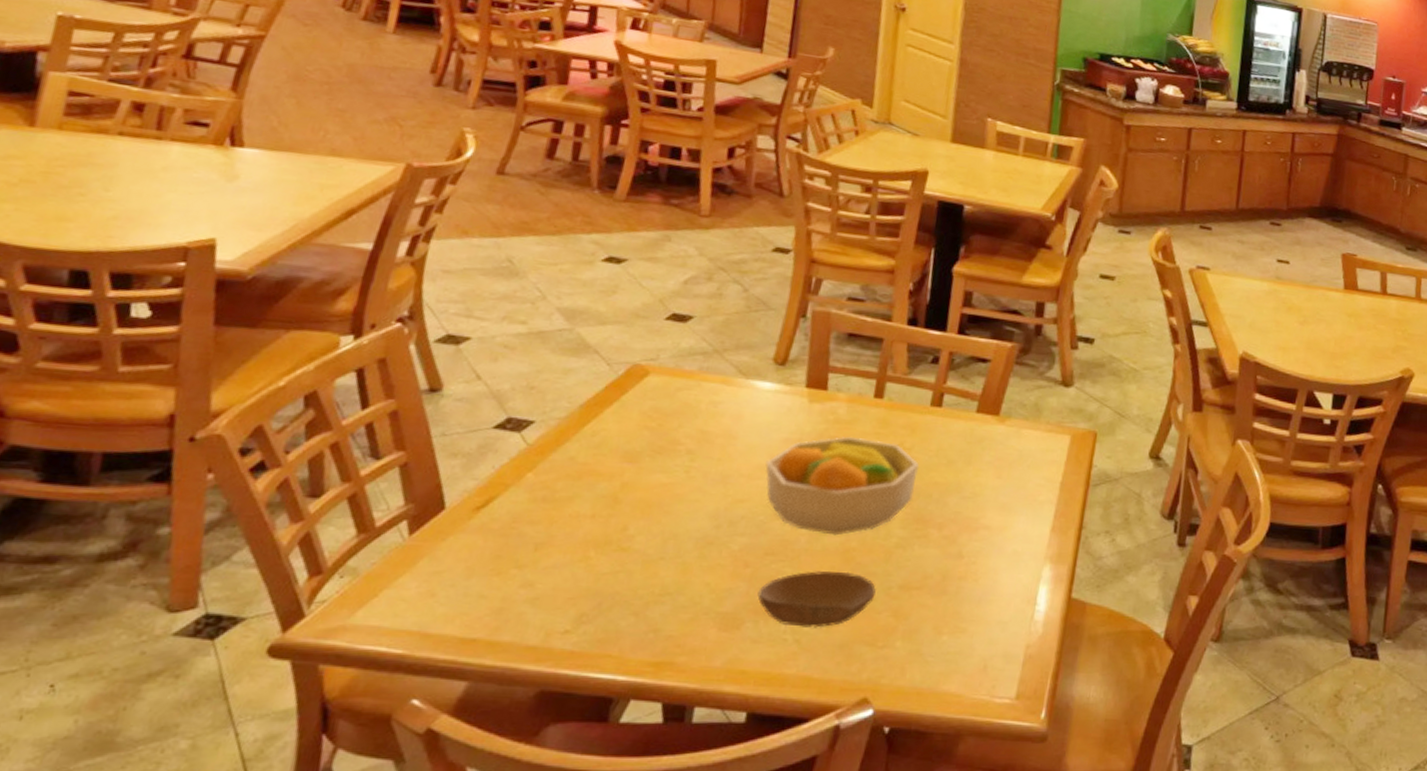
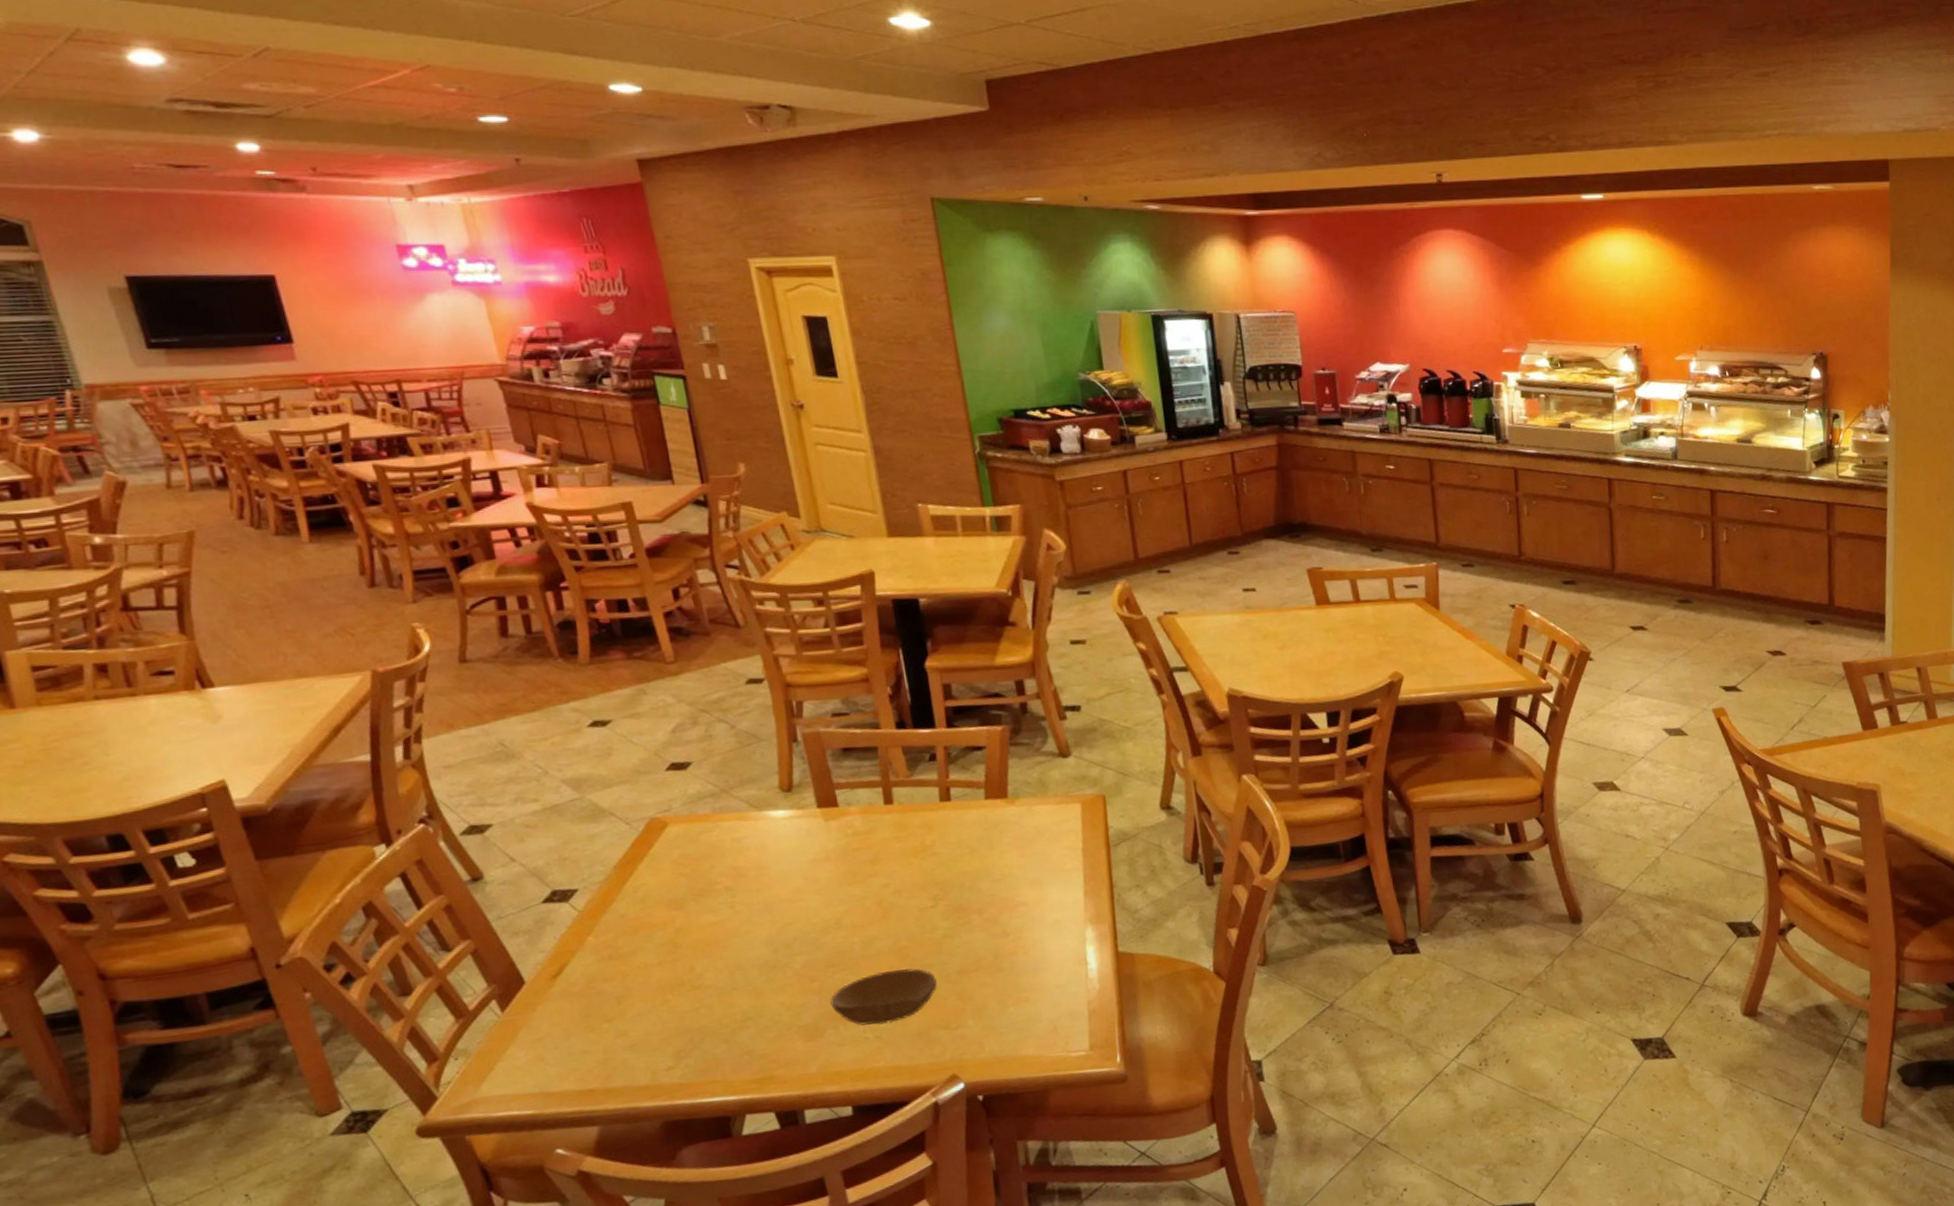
fruit bowl: present [765,436,920,536] -> none [801,843,947,940]

